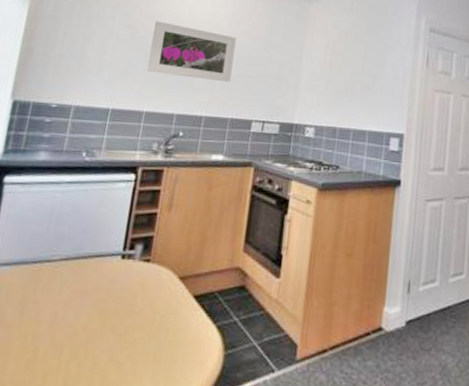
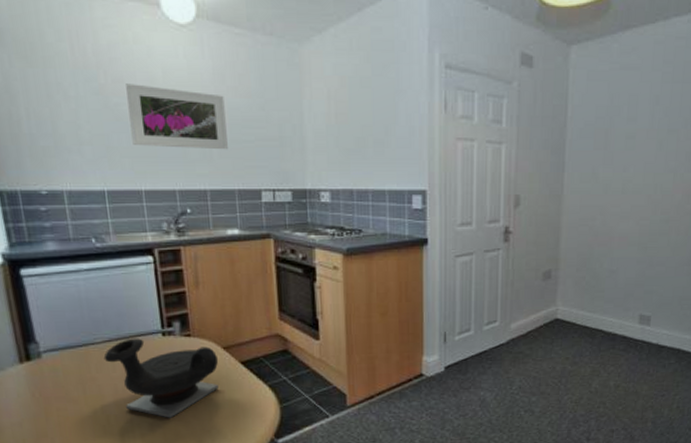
teapot: none [54,258,172,357] -> present [103,338,219,418]

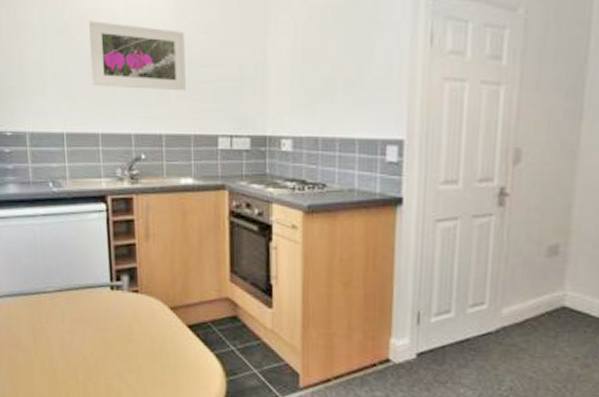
teapot: present [103,338,219,418] -> none [54,290,165,379]

